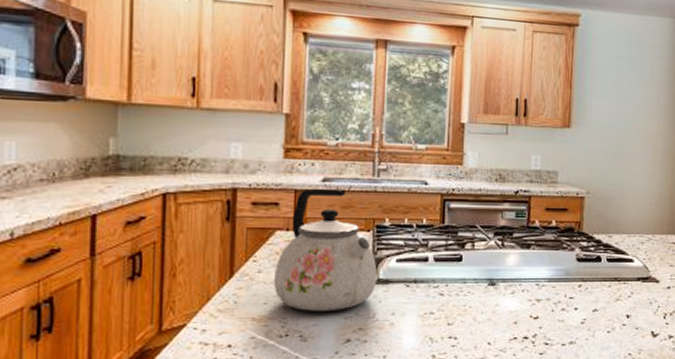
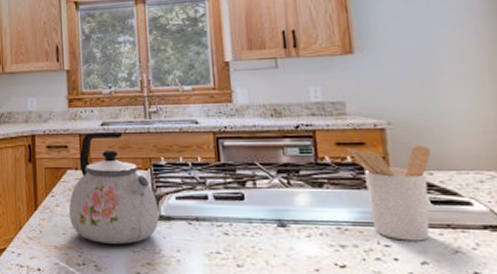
utensil holder: none [553,212,613,293] -> present [346,145,431,241]

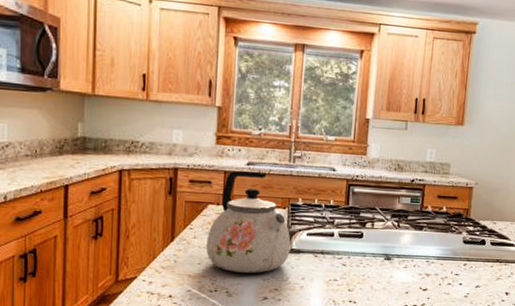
utensil holder: present [346,145,431,241] -> none [444,200,498,271]

